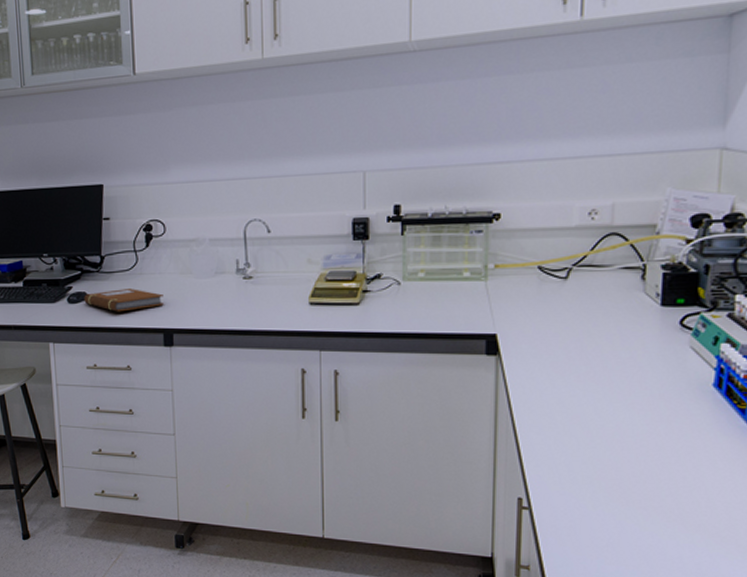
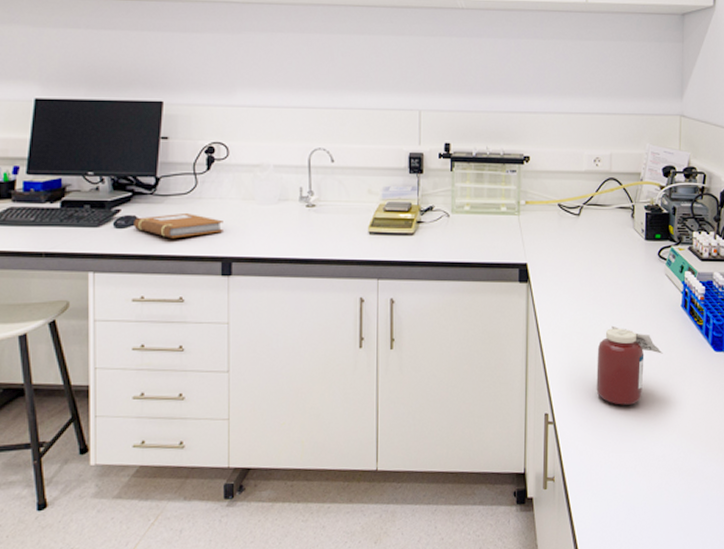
jar: none [586,405,684,496] -> present [596,325,663,405]

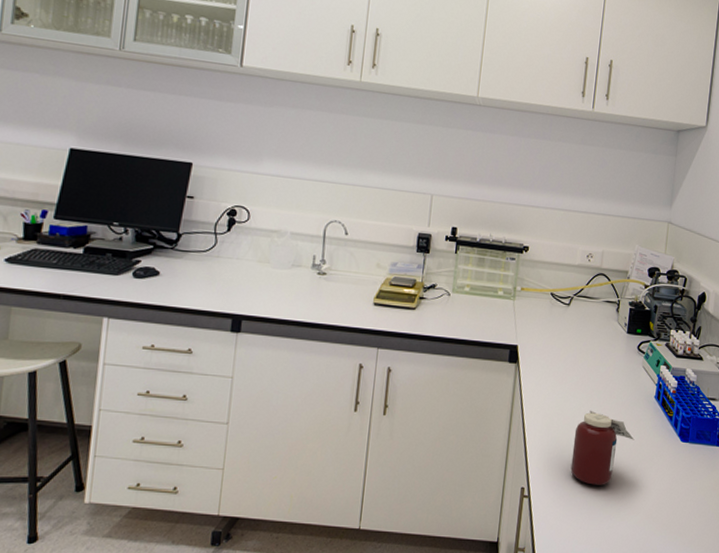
notebook: present [134,214,223,239] -> none [152,269,238,293]

